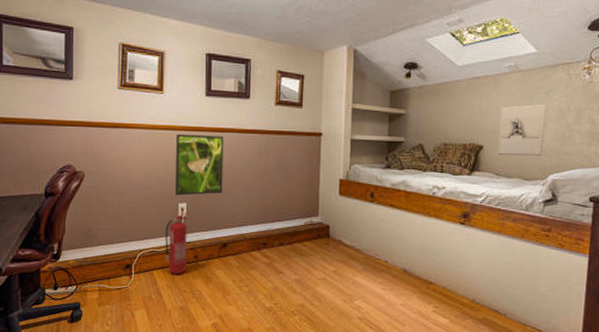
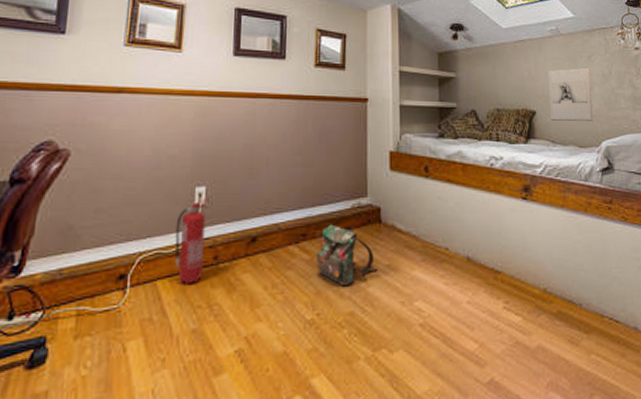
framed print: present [175,134,224,196] -> none [192,100,254,177]
backpack: none [274,237,326,285] -> present [316,224,379,286]

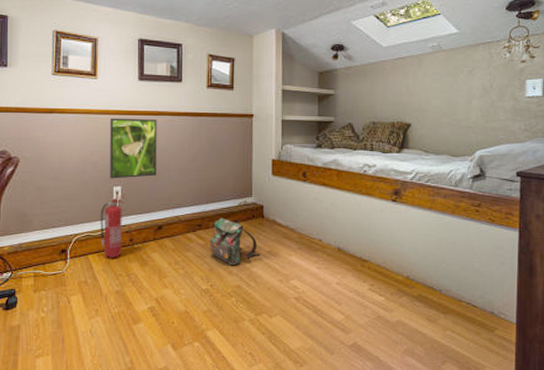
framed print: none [192,100,254,177] -> present [110,118,157,179]
wall sculpture: present [548,67,593,121] -> none [425,81,470,132]

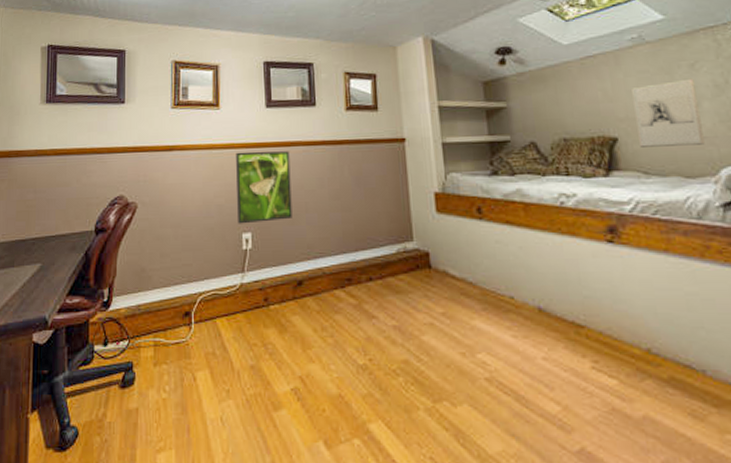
fire extinguisher: present [100,195,125,259] -> none [228,243,256,324]
backpack: present [209,217,261,266] -> none [363,269,433,333]
wall sculpture: none [425,81,470,132] -> present [632,78,705,147]

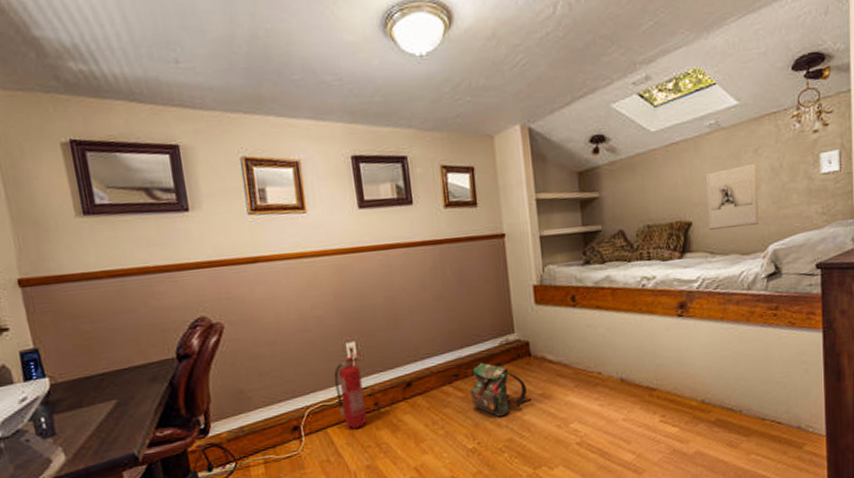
fire extinguisher: none [228,243,256,324] -> present [334,351,367,430]
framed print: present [236,151,292,224] -> none [330,254,397,334]
backpack: none [363,269,433,333] -> present [470,362,533,417]

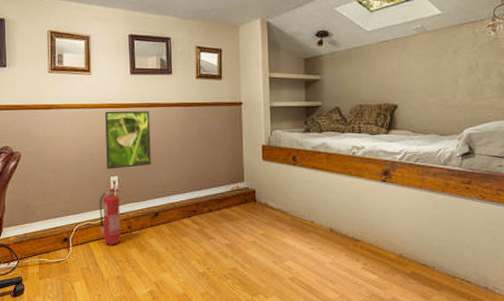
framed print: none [330,254,397,334] -> present [105,110,151,170]
backpack: present [470,362,533,417] -> none [204,203,255,249]
wall sculpture: present [706,163,759,230] -> none [412,61,456,113]

